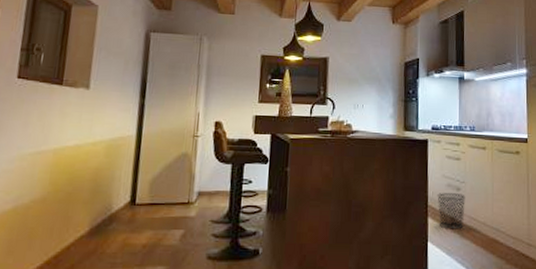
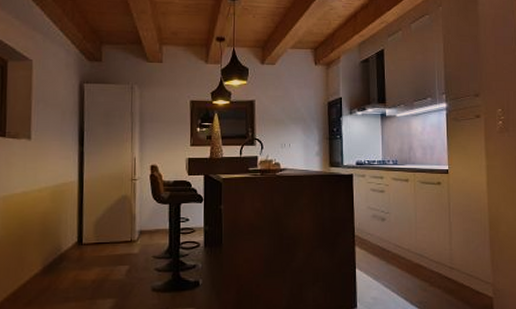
waste bin: present [437,192,465,229] -> none [363,222,390,257]

